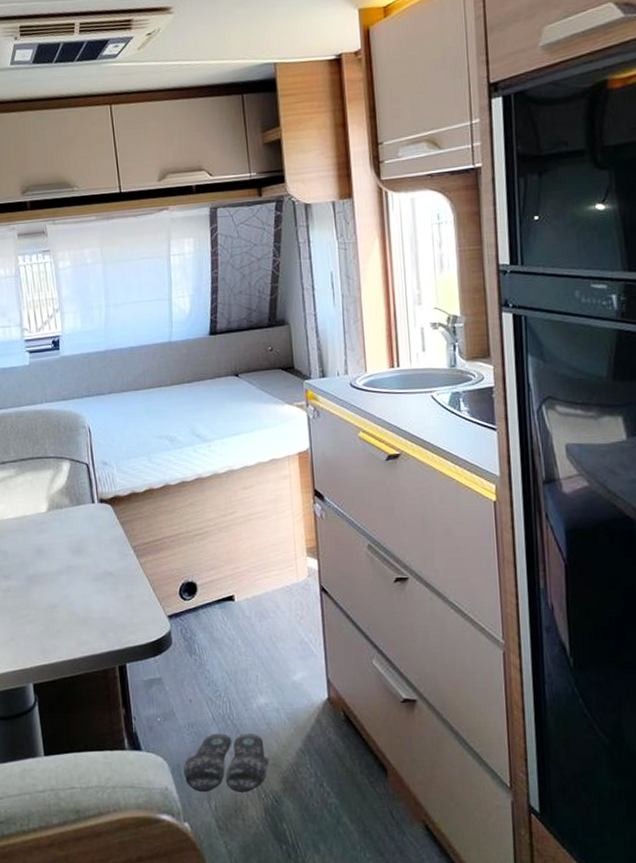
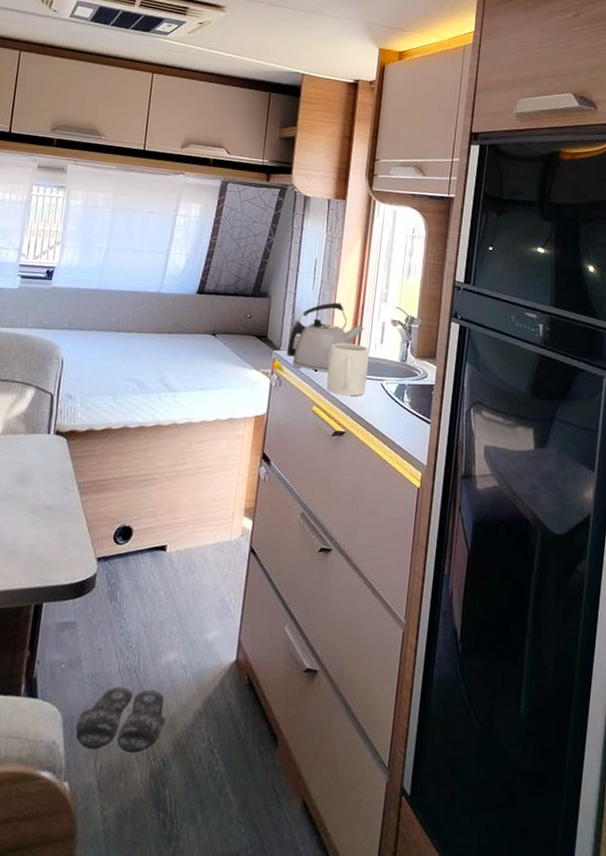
kettle: none [318,315,402,396] -> present [286,302,365,372]
mug: none [366,357,415,416] -> present [326,343,369,397]

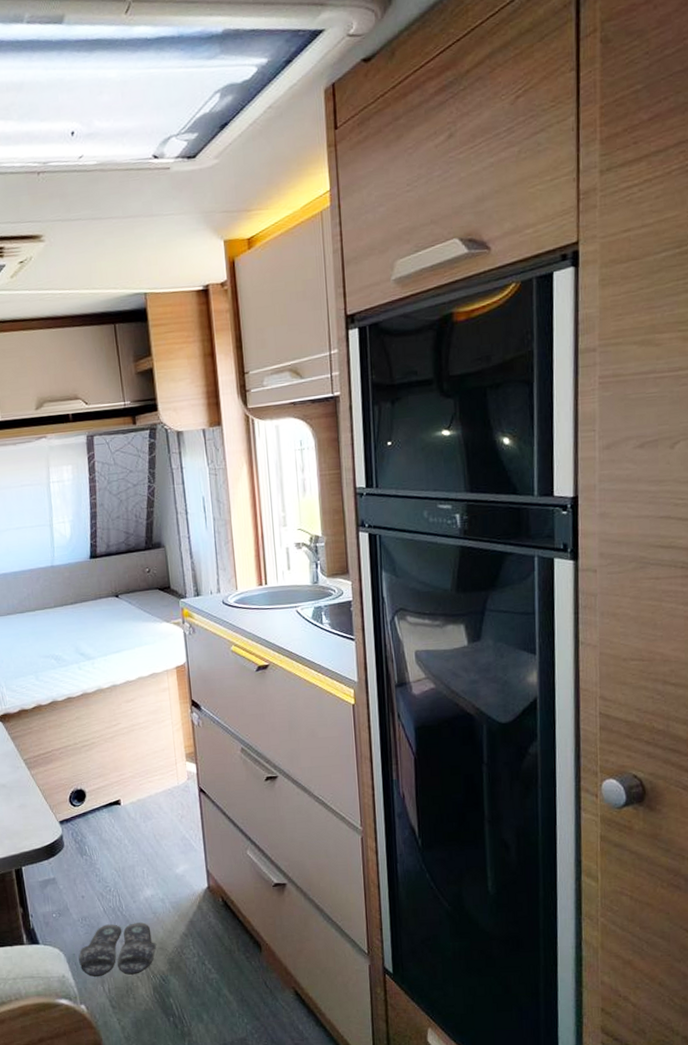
kettle: present [286,302,365,372] -> none [193,537,269,613]
mug: present [326,343,369,397] -> none [237,576,281,631]

